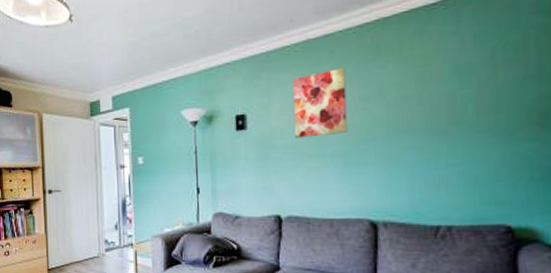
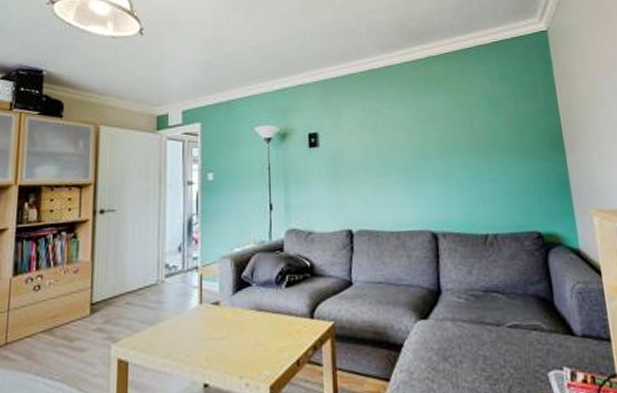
wall art: present [293,68,348,138] -> none [360,95,409,156]

